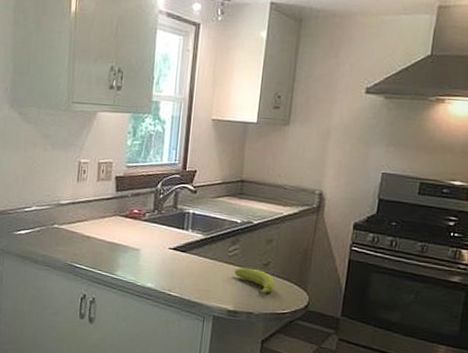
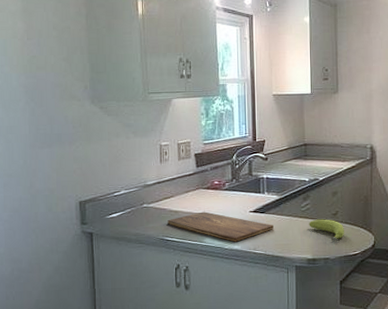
cutting board: none [78,241,194,280] -> present [167,211,273,242]

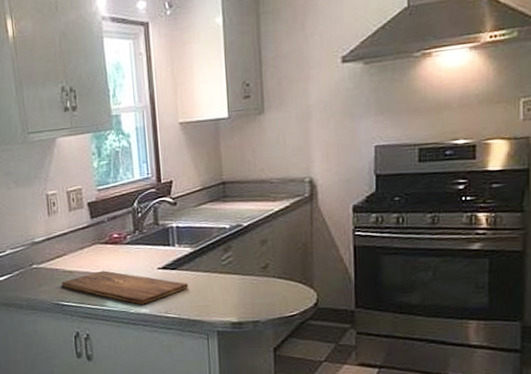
fruit: present [309,219,344,241] -> none [232,273,278,300]

